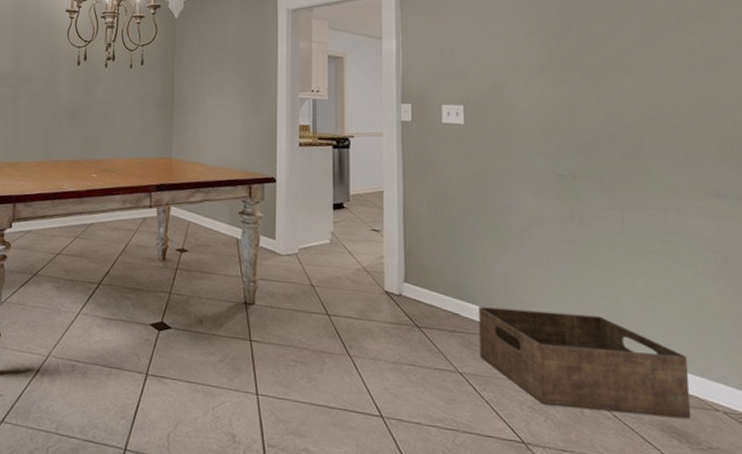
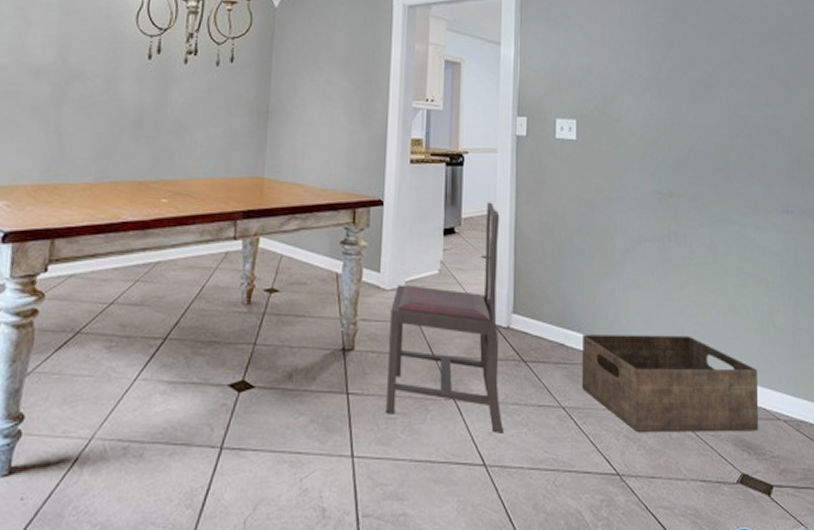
dining chair: none [286,181,399,390] -> present [386,202,503,434]

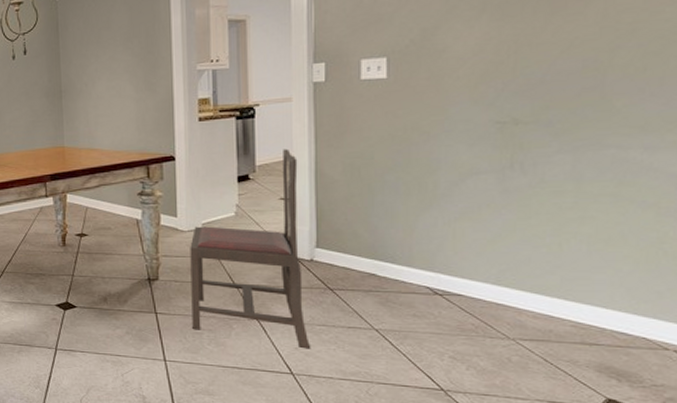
storage basket: present [582,334,759,432] -> none [398,265,638,359]

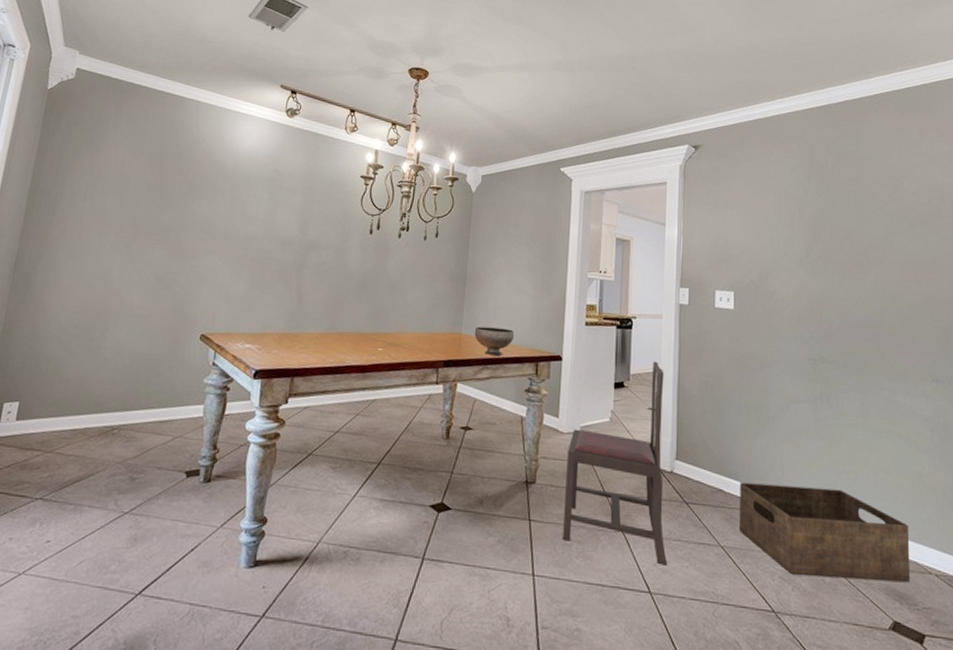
bowl: none [77,136,121,165] -> present [474,326,515,356]
storage basket: none [398,265,638,359] -> present [740,482,911,582]

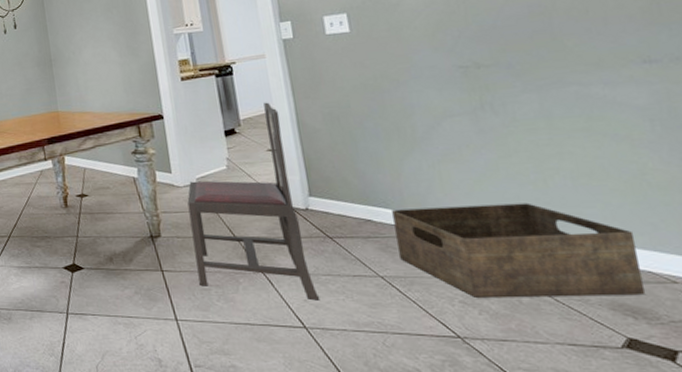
bowl: present [474,326,515,356] -> none [70,98,111,127]

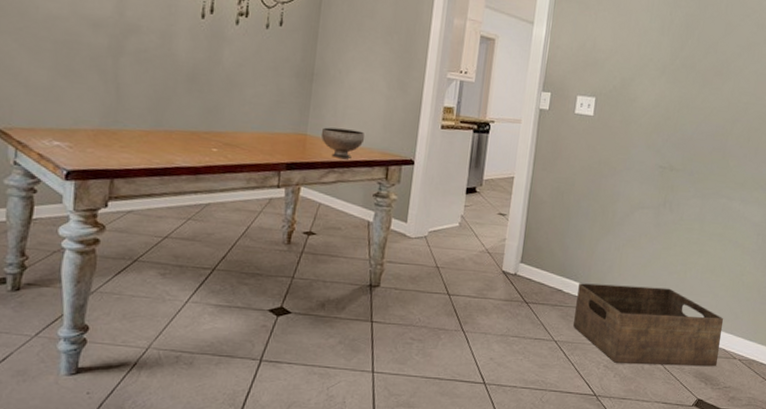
bowl: none [70,98,111,127] -> present [321,127,365,159]
dining chair: present [187,102,319,301] -> none [404,166,518,359]

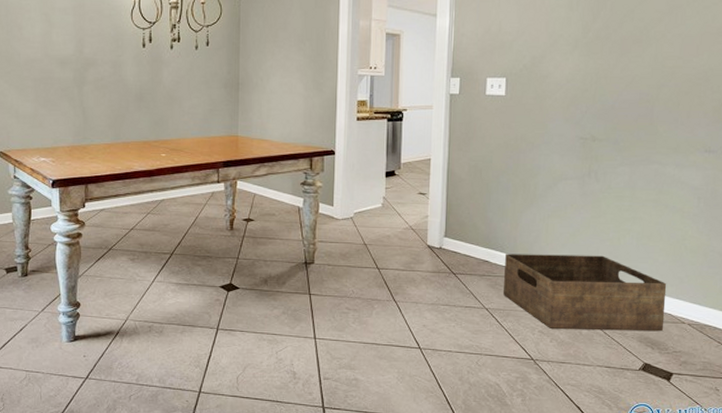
bowl: present [321,127,365,159] -> none [250,128,289,155]

